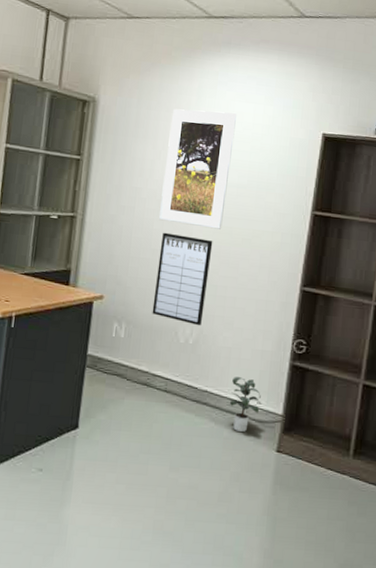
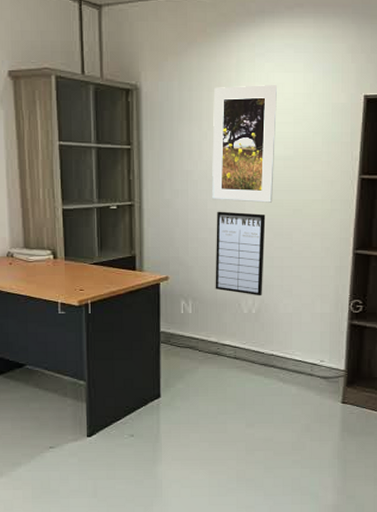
potted plant: present [230,377,262,432] -> none [296,339,325,388]

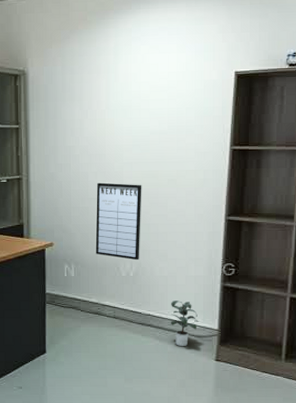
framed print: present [212,85,277,203] -> none [92,65,152,174]
potted plant: none [296,339,325,388] -> present [171,301,199,346]

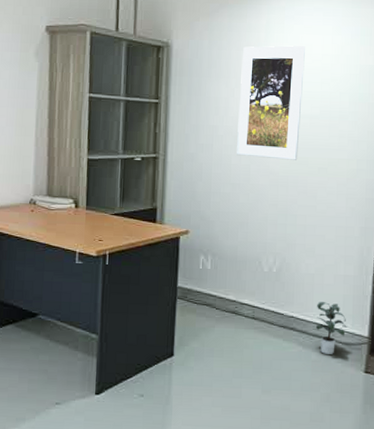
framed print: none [92,65,152,174] -> present [237,45,305,160]
writing board: present [95,182,142,261] -> none [235,166,290,255]

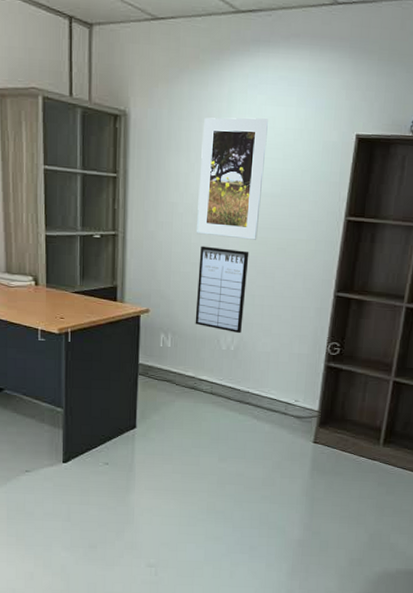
writing board: none [235,166,290,255] -> present [195,246,249,334]
potted plant: present [316,302,347,354] -> none [270,378,299,427]

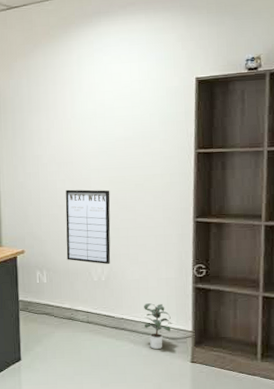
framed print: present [197,117,268,240] -> none [58,75,116,180]
potted plant: none [270,378,299,427] -> present [144,303,172,349]

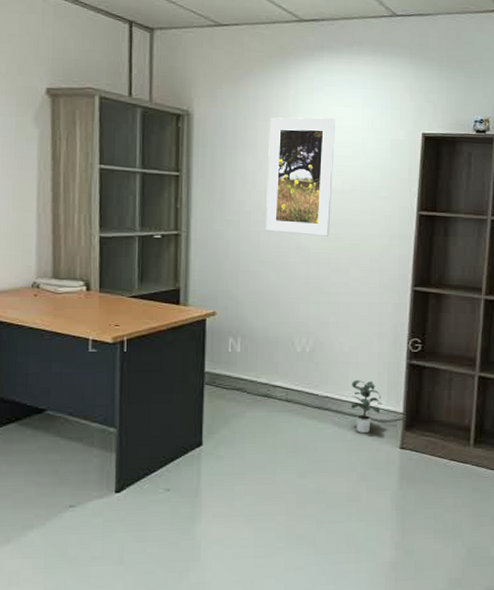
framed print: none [58,75,116,180] -> present [266,117,335,236]
writing board: present [65,189,111,265] -> none [266,243,322,334]

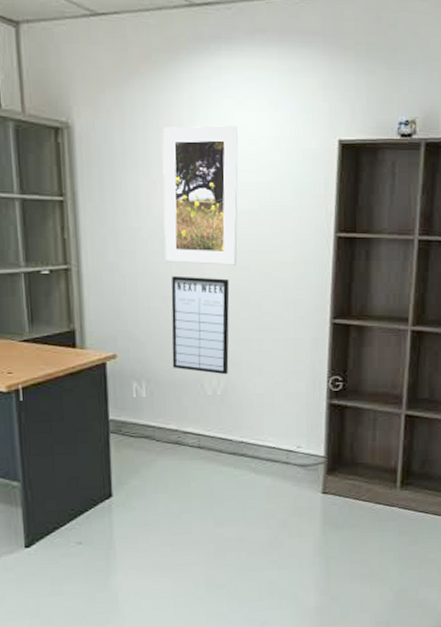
writing board: none [266,243,322,334] -> present [171,276,230,375]
potted plant: present [352,380,382,433] -> none [268,423,302,478]

